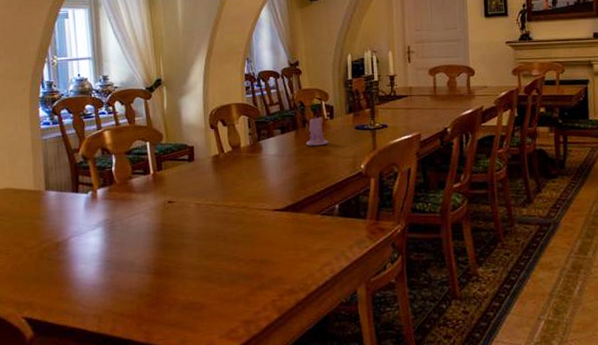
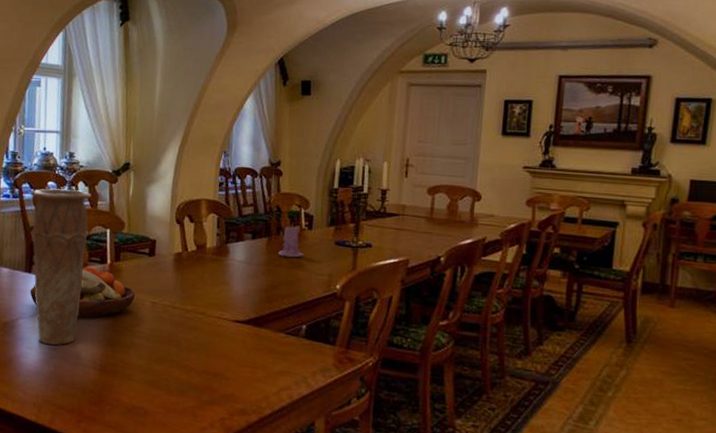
vase: none [70,109,130,258] -> present [31,188,92,346]
fruit bowl: none [79,179,180,227] -> present [30,267,135,318]

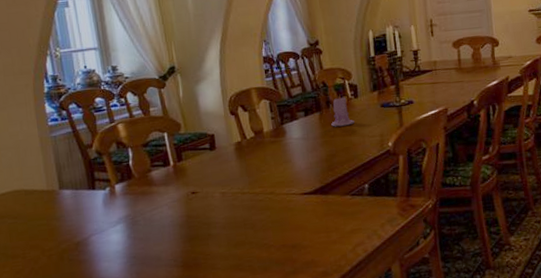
fruit bowl: present [30,267,135,318] -> none [97,171,204,222]
vase: present [31,188,92,346] -> none [80,100,152,255]

